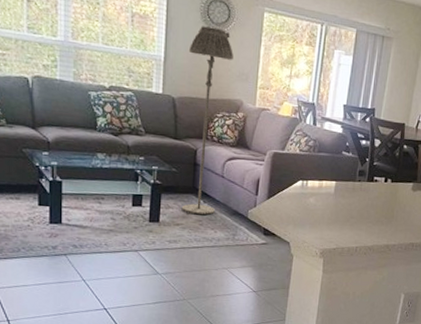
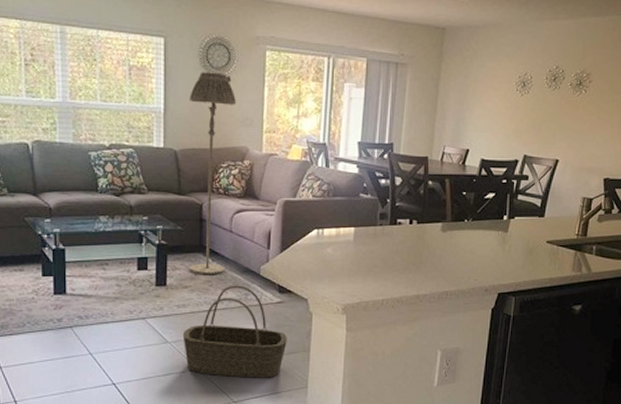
basket: none [172,225,269,310] -> present [182,285,287,378]

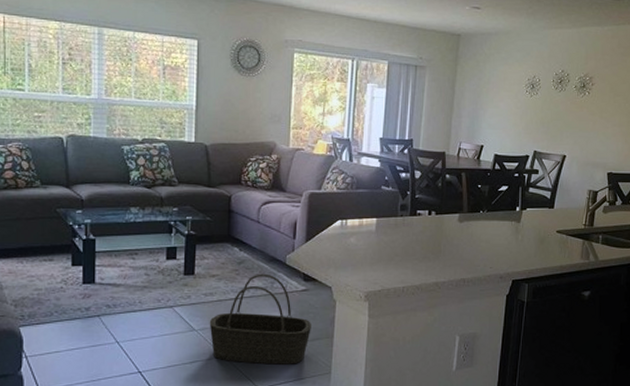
floor lamp: present [190,72,236,275] -> none [218,72,265,264]

